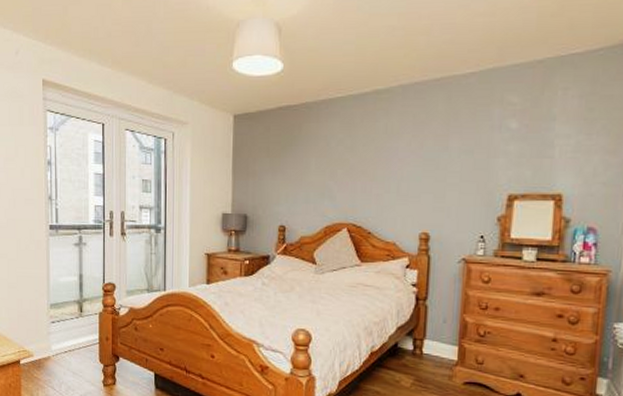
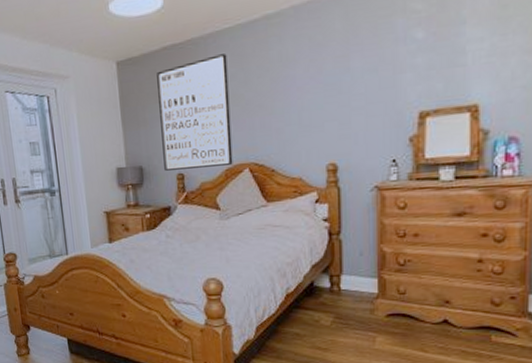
wall art: none [268,120,337,223] -> present [157,54,233,171]

